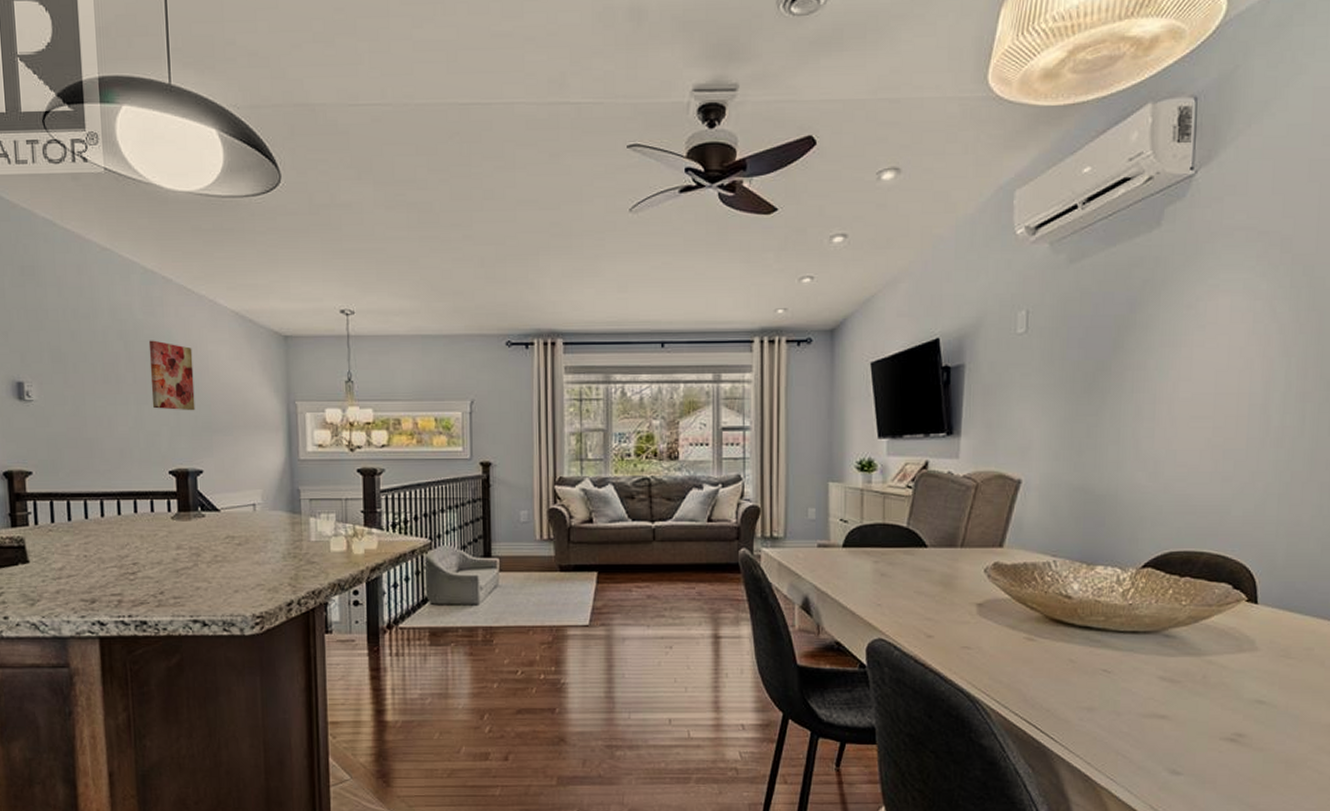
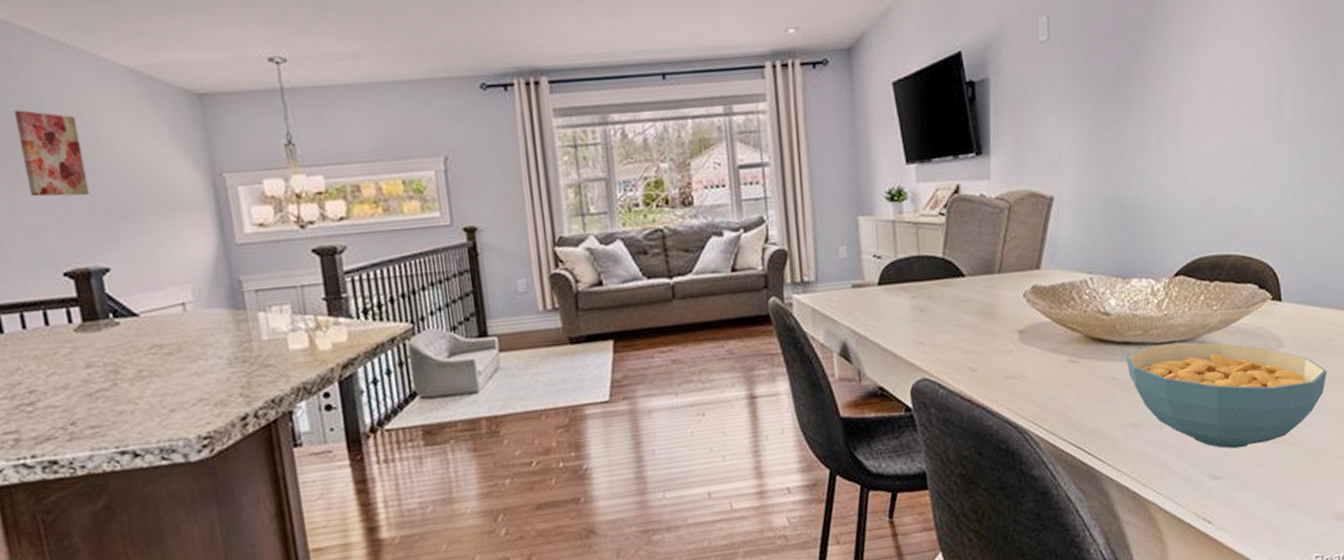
cereal bowl: none [1085,633,1306,746] -> present [1125,342,1327,449]

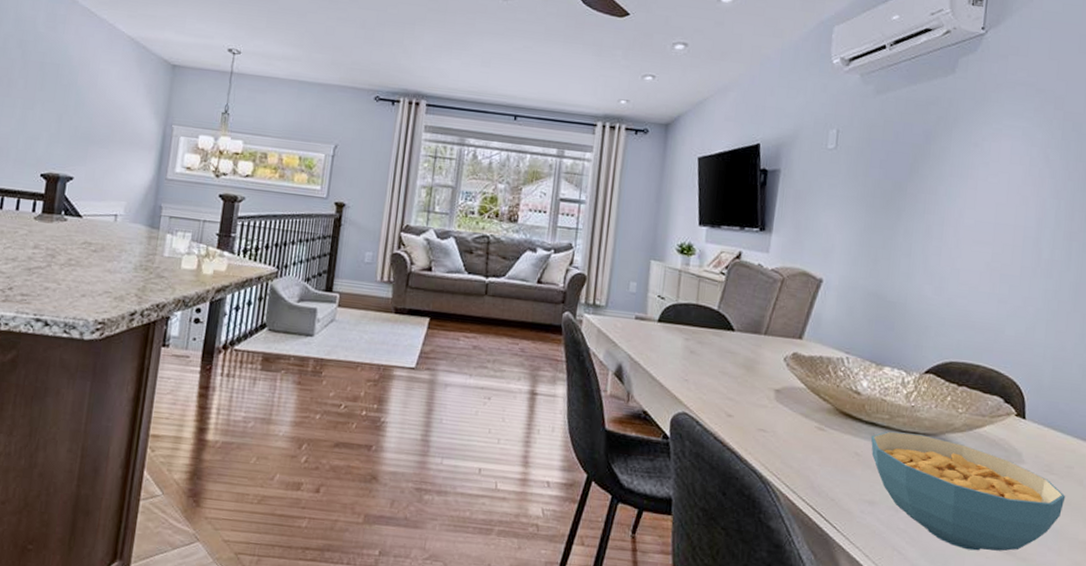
wall art: present [13,110,90,197] -> none [37,52,85,122]

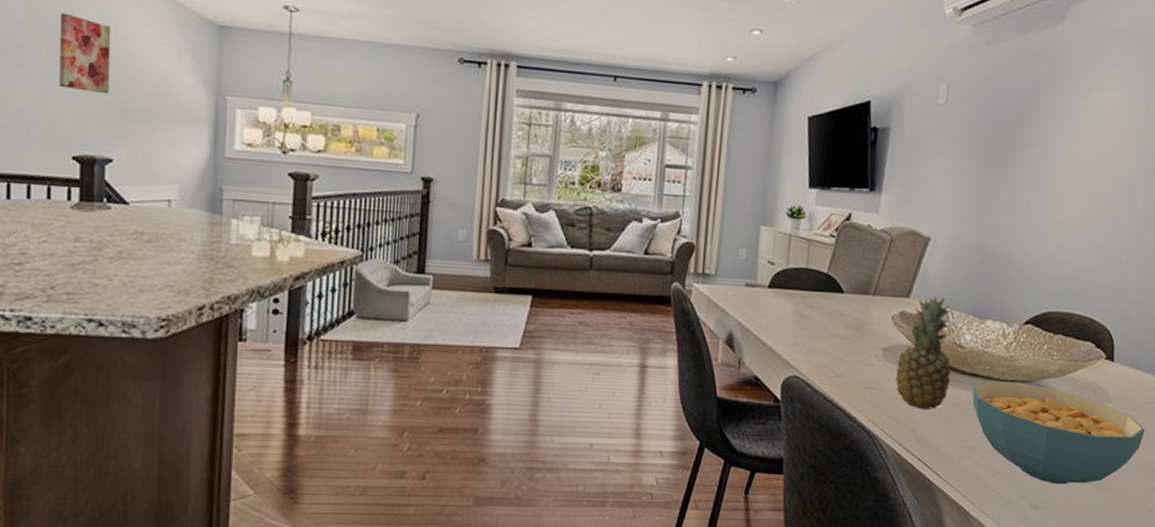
wall art: none [37,52,85,122] -> present [58,12,111,95]
fruit: none [788,339,848,458] -> present [895,296,953,410]

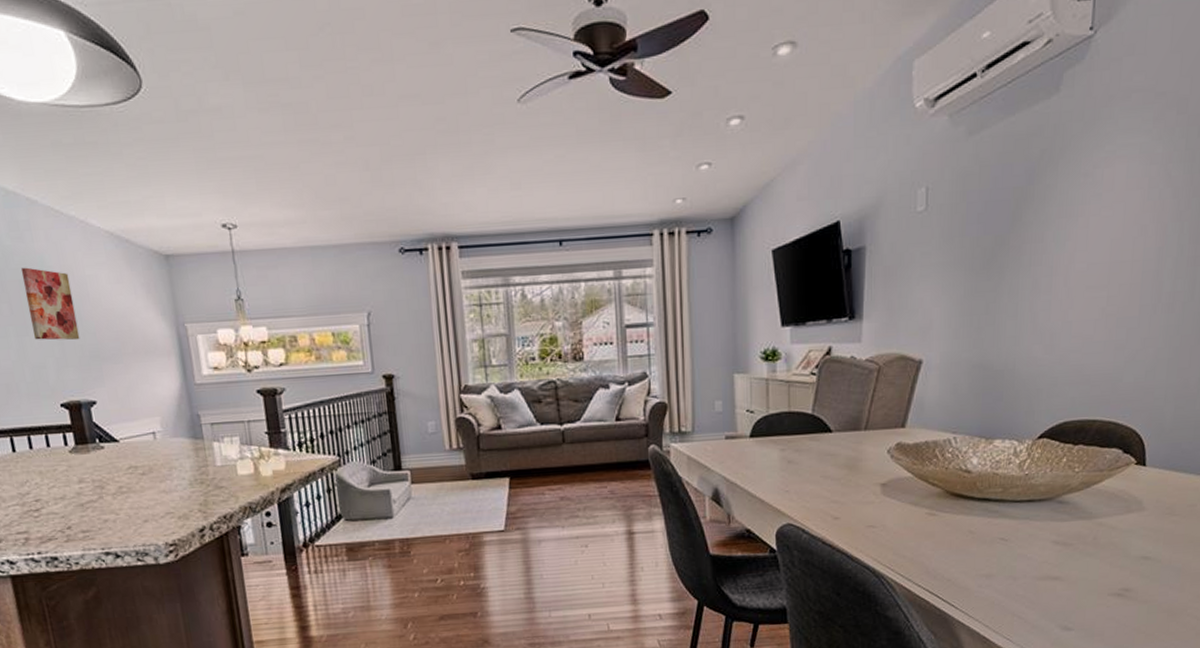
fruit: present [895,296,953,410] -> none [897,422,960,542]
cereal bowl: present [972,381,1145,485] -> none [984,501,1188,603]

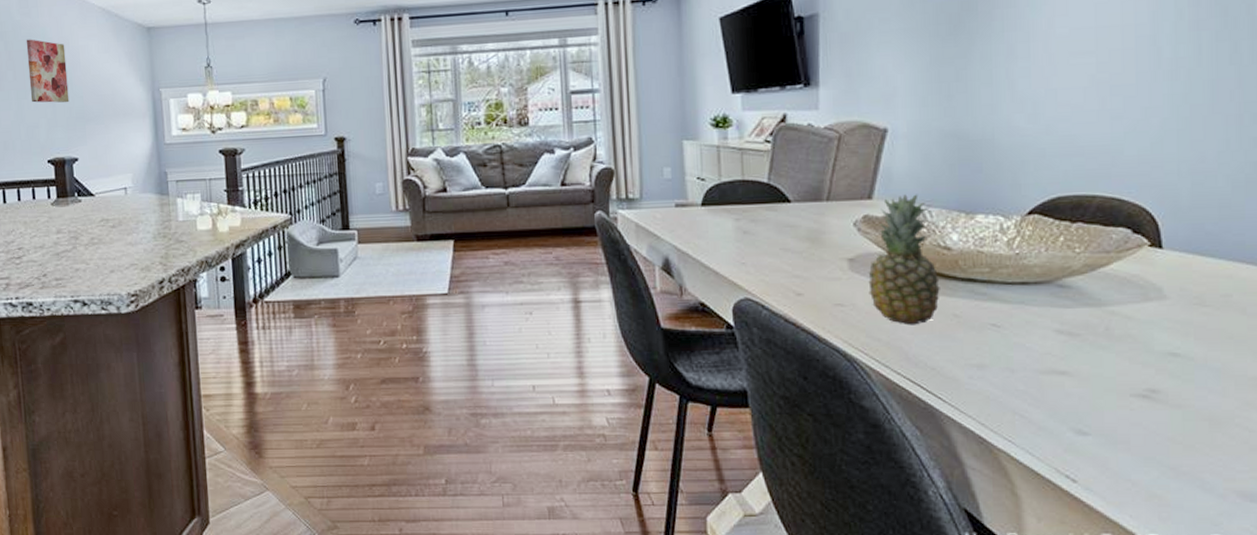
fruit: none [897,422,960,542] -> present [868,194,940,325]

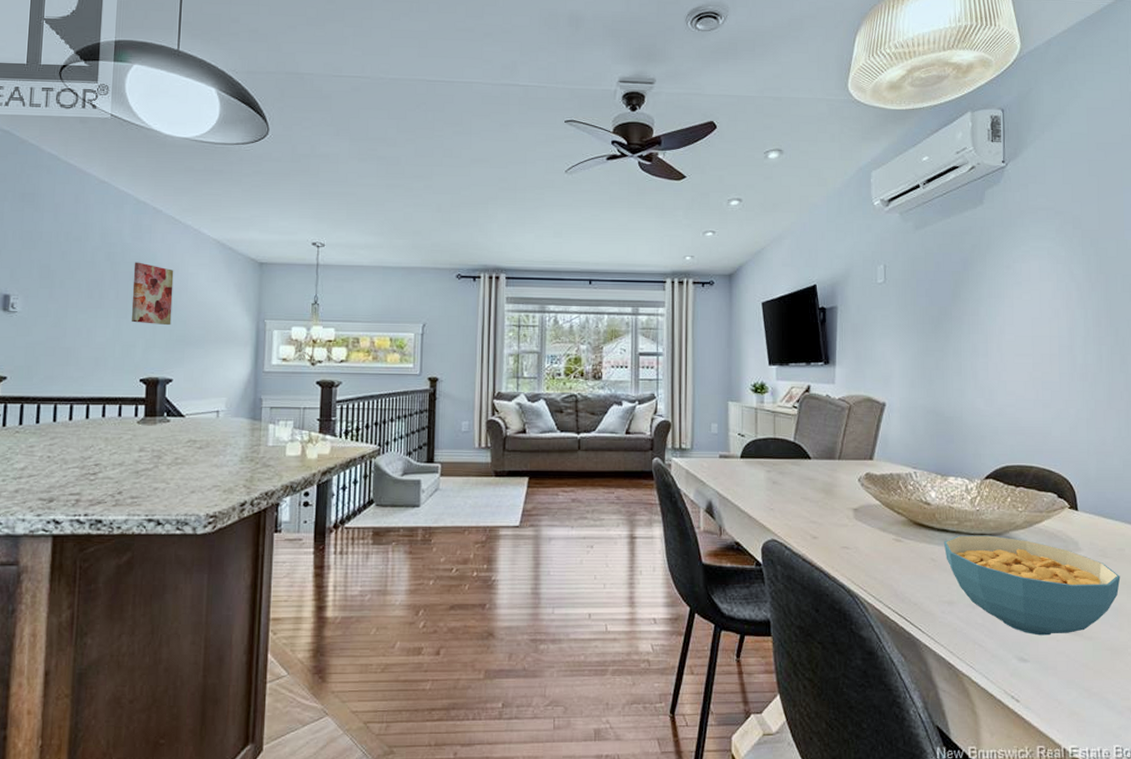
fruit: present [868,194,940,325] -> none [868,457,922,567]
cereal bowl: none [970,284,1225,404] -> present [943,535,1121,636]

